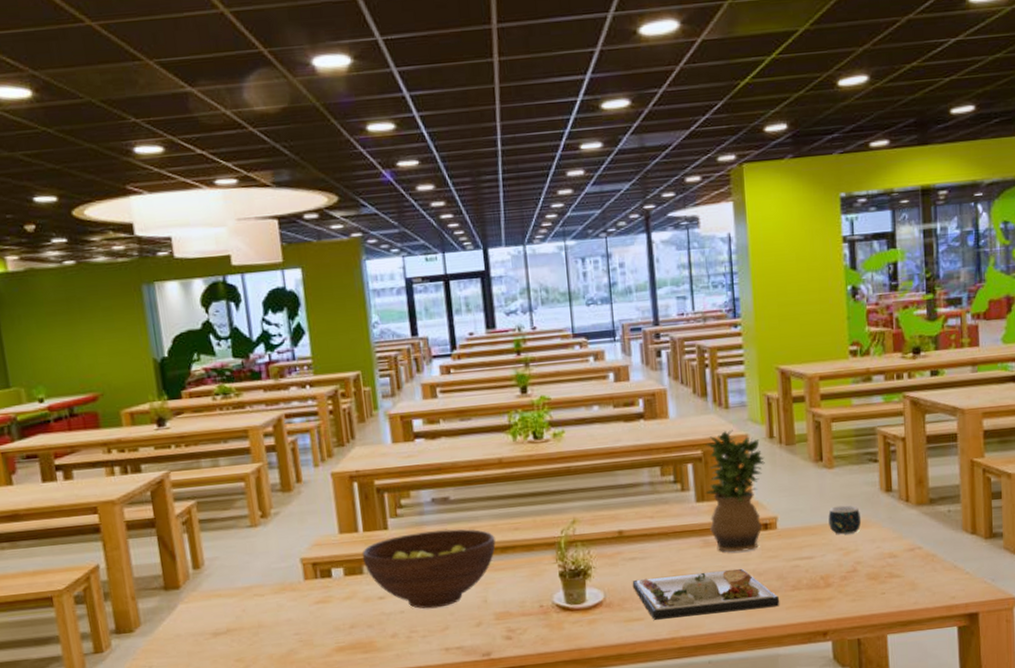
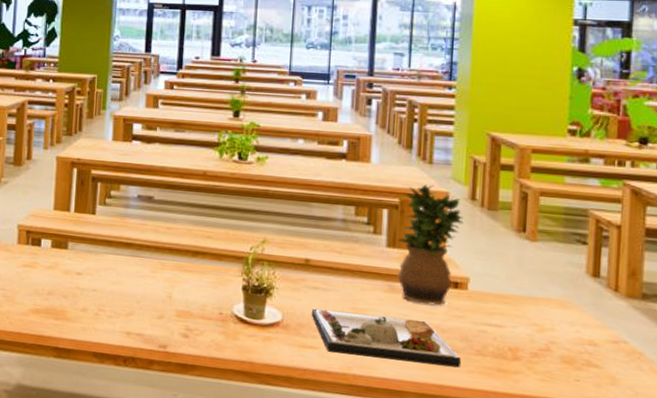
fruit bowl: present [362,529,496,609] -> none [69,222,188,294]
mug: present [828,505,862,535] -> none [524,280,562,312]

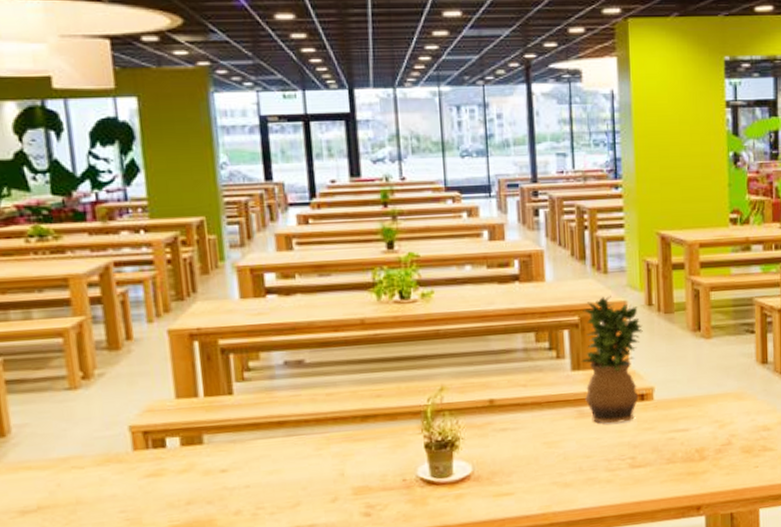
dinner plate: present [311,309,462,368] -> none [502,440,655,495]

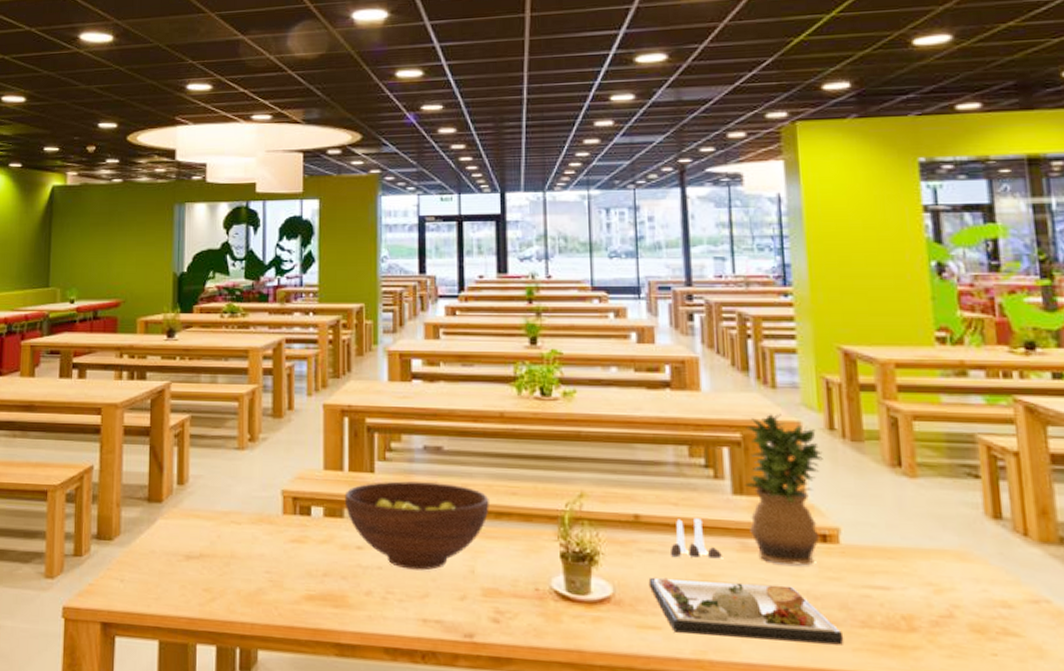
fruit bowl: none [202,395,355,483] -> present [344,481,489,571]
dinner plate: none [502,440,655,495] -> present [648,577,844,645]
salt and pepper shaker set: none [520,395,564,431] -> present [669,518,723,559]

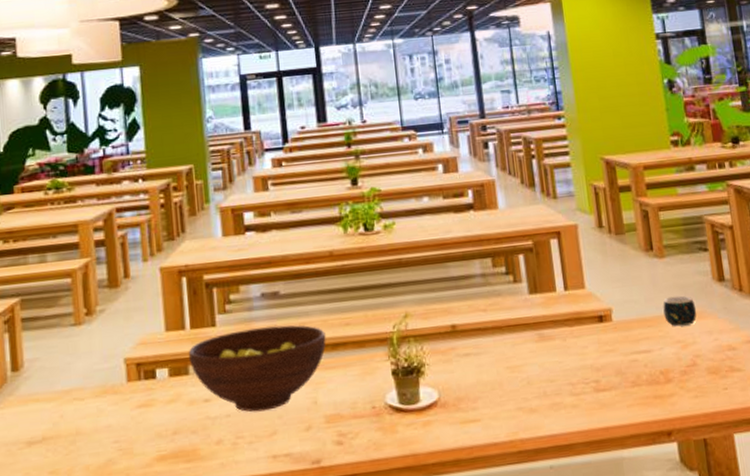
dinner plate: present [648,577,844,645] -> none [467,363,621,421]
salt and pepper shaker set: present [669,518,723,559] -> none [482,319,526,356]
potted plant: present [744,413,823,566] -> none [536,219,598,347]
mug: none [911,526,959,566] -> present [663,295,697,327]

